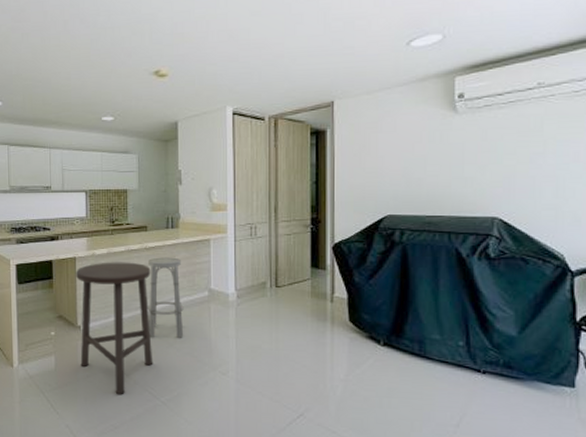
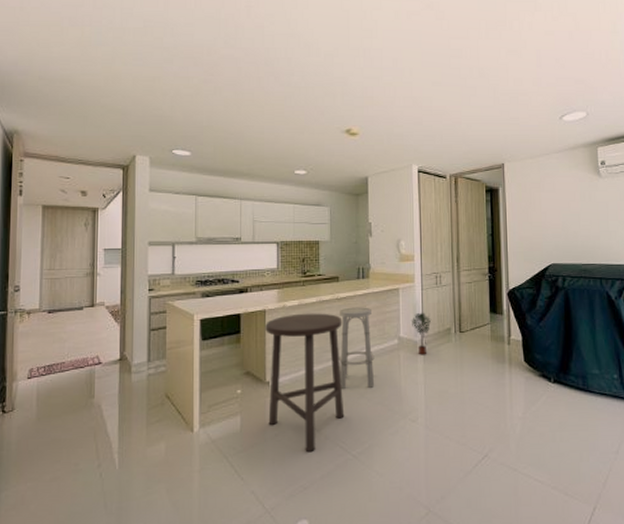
potted tree: none [222,264,245,309] -> present [411,312,432,355]

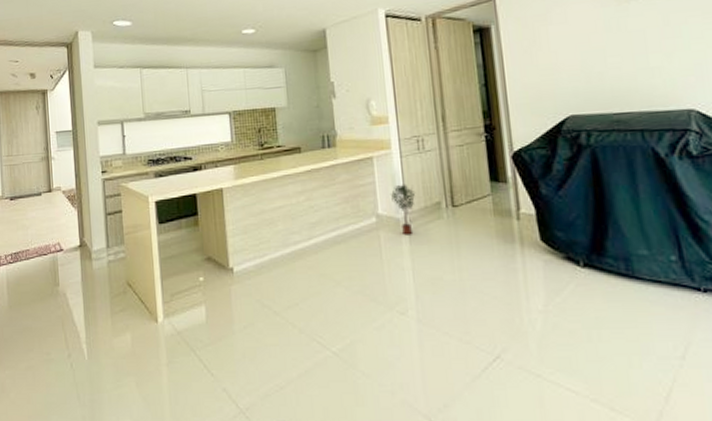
bar stool: present [266,313,345,453] -> none [224,189,320,348]
bar stool: present [339,307,375,389] -> none [305,180,352,275]

